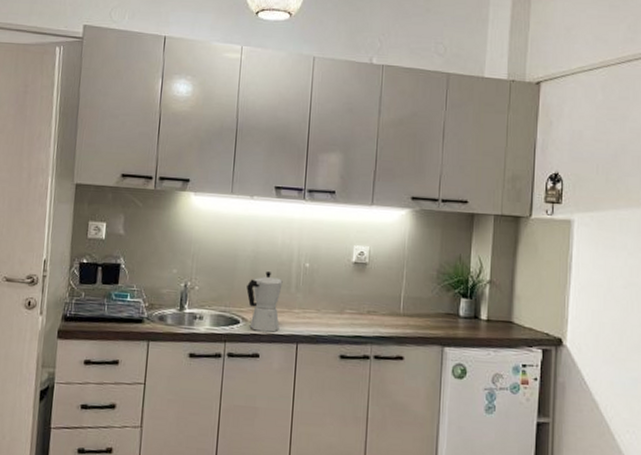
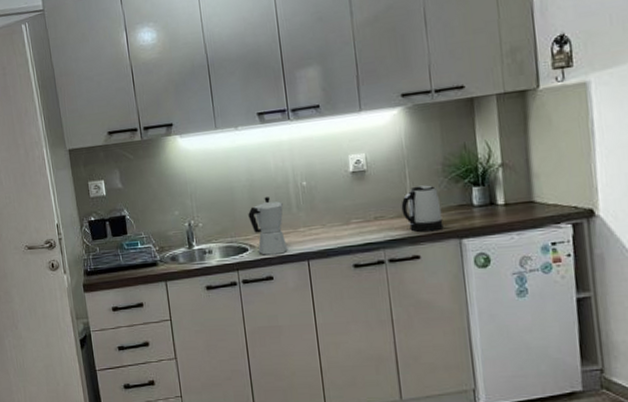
kettle: none [394,287,431,335] -> present [401,185,444,232]

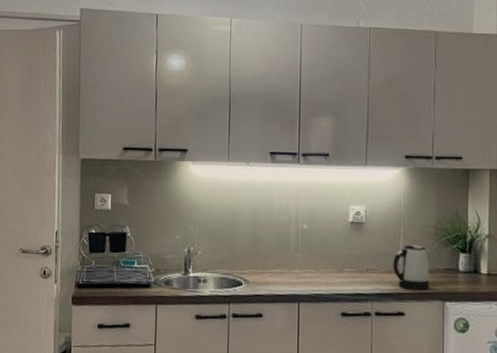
moka pot: present [248,197,288,256] -> none [247,234,282,294]

